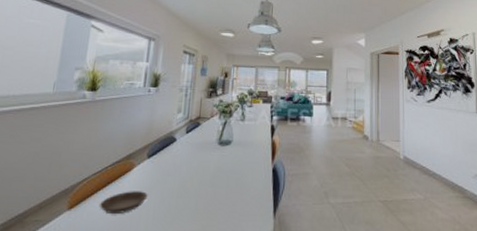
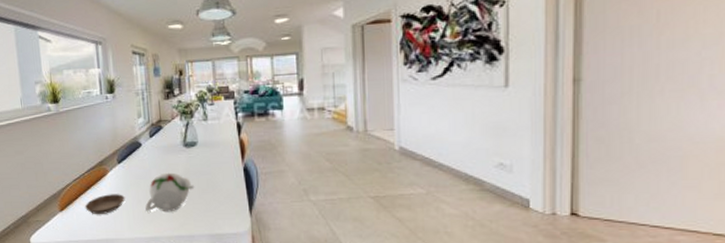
teapot: none [167,170,224,213] -> present [144,172,195,212]

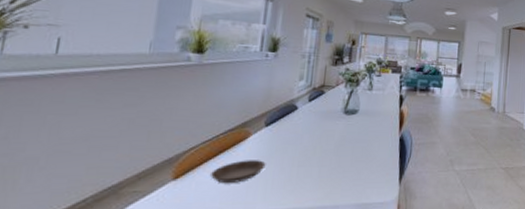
teapot: present [144,172,195,212] -> none [287,139,349,181]

